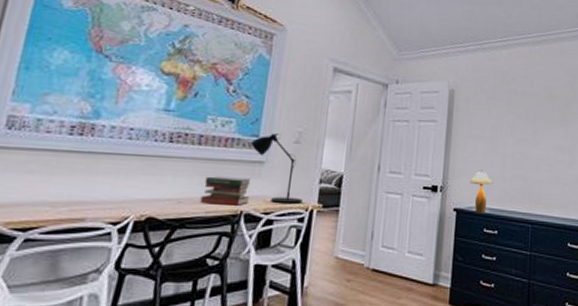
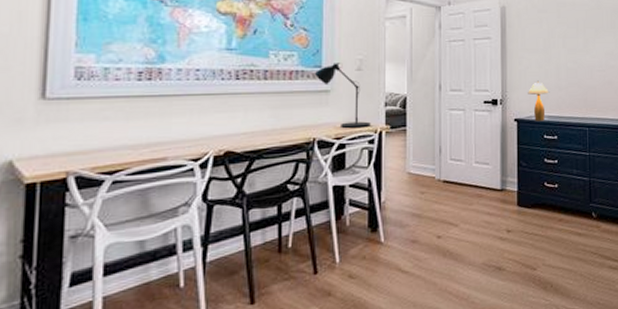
books: present [200,175,251,206] -> none [273,106,320,135]

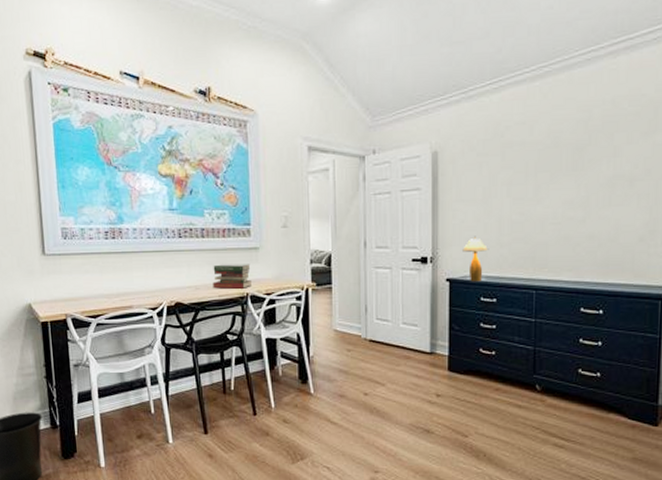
books: none [273,106,320,135] -> present [212,263,251,289]
desk lamp: present [314,63,371,129] -> none [244,220,298,285]

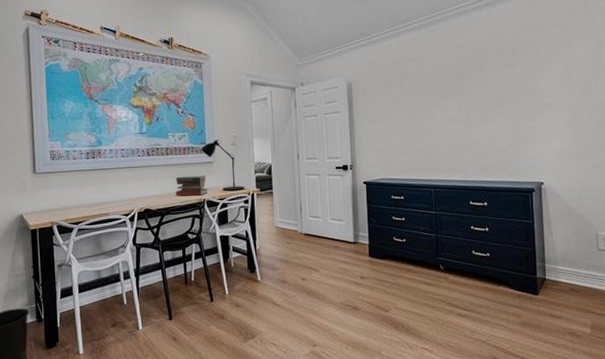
desk lamp: none [244,220,298,285] -> present [200,140,245,192]
table lamp: present [463,236,489,282] -> none [375,147,396,184]

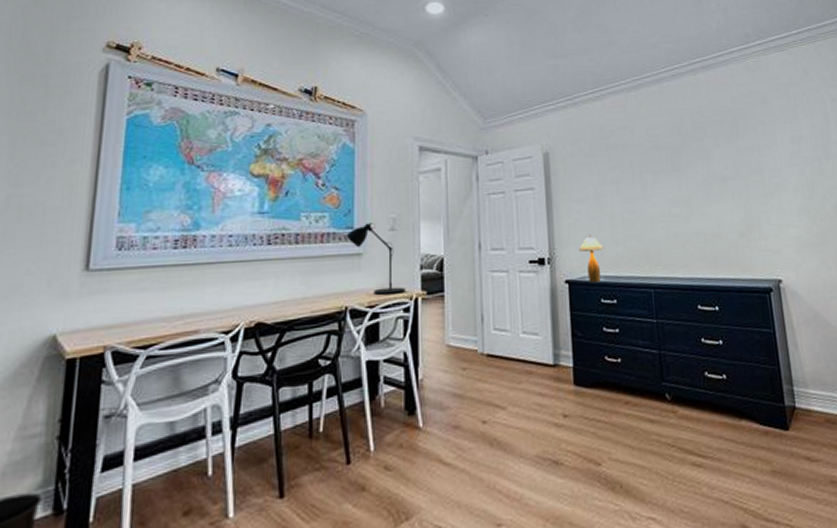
books: present [175,175,207,197] -> none [304,272,352,304]
table lamp: none [375,147,396,184] -> present [579,235,605,283]

